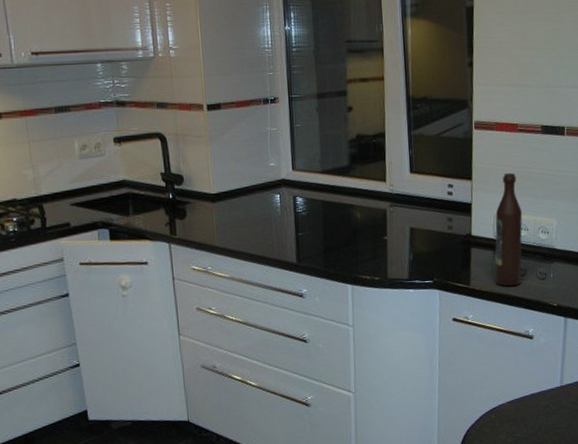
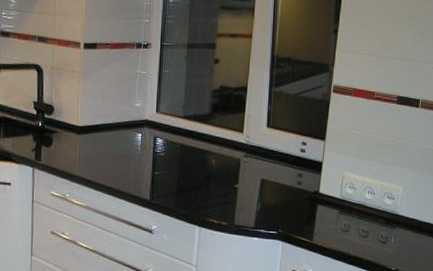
wine bottle: present [494,172,523,287] -> none [337,137,371,246]

